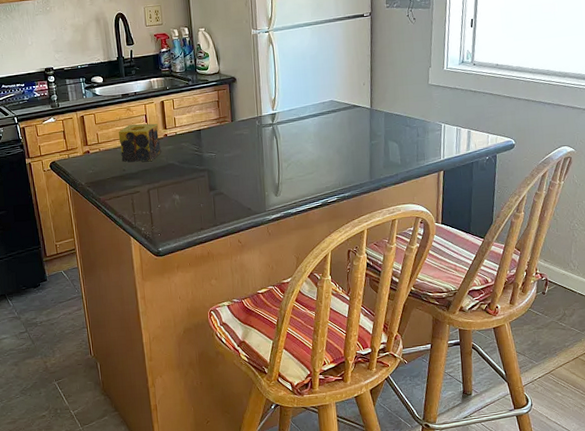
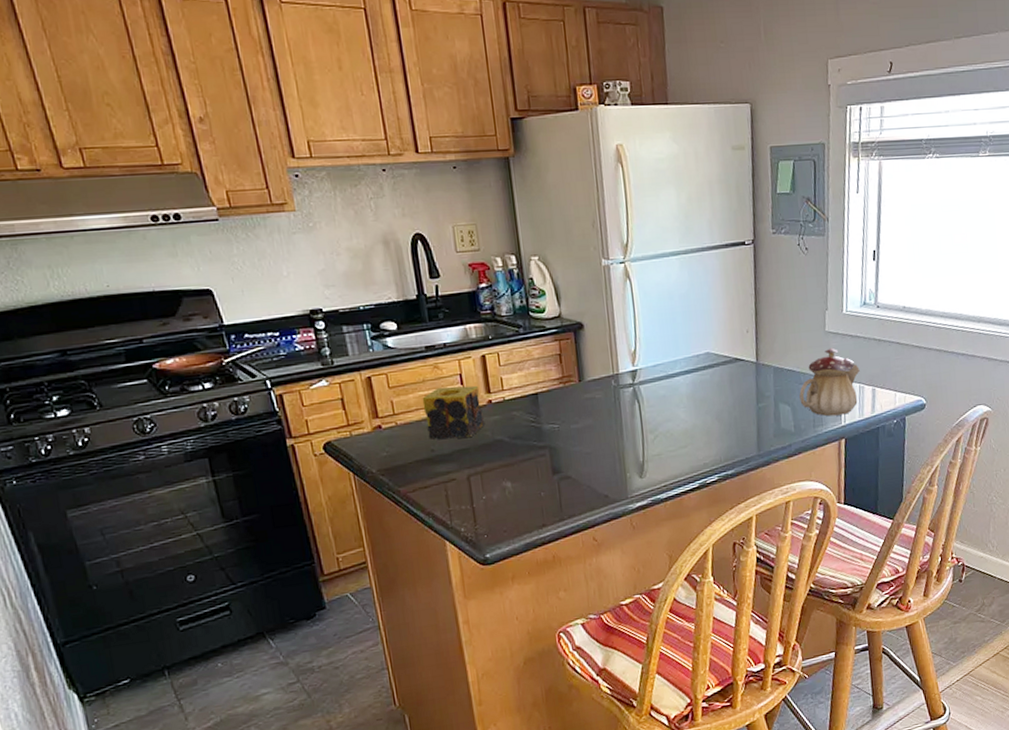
teapot: none [405,97,458,153] -> present [799,348,860,417]

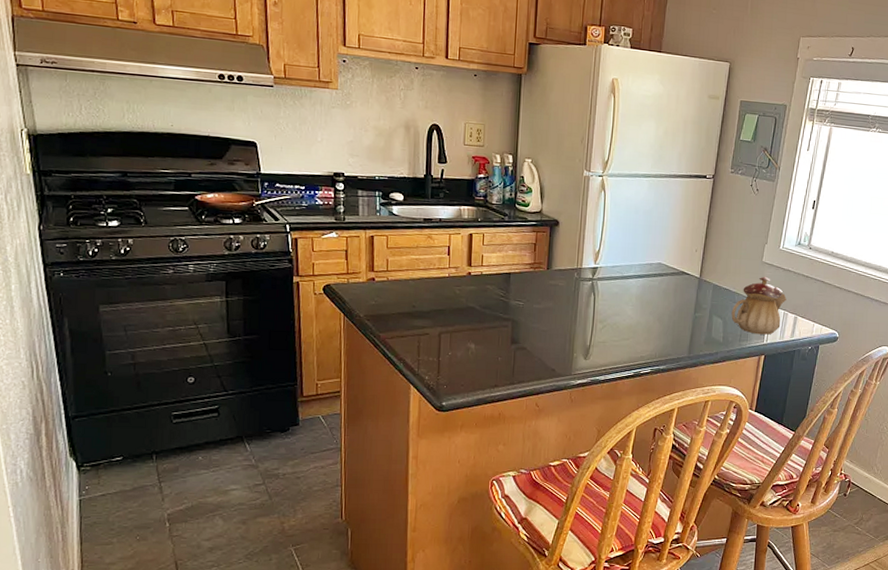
candle: present [422,385,484,439] -> none [412,254,462,301]

